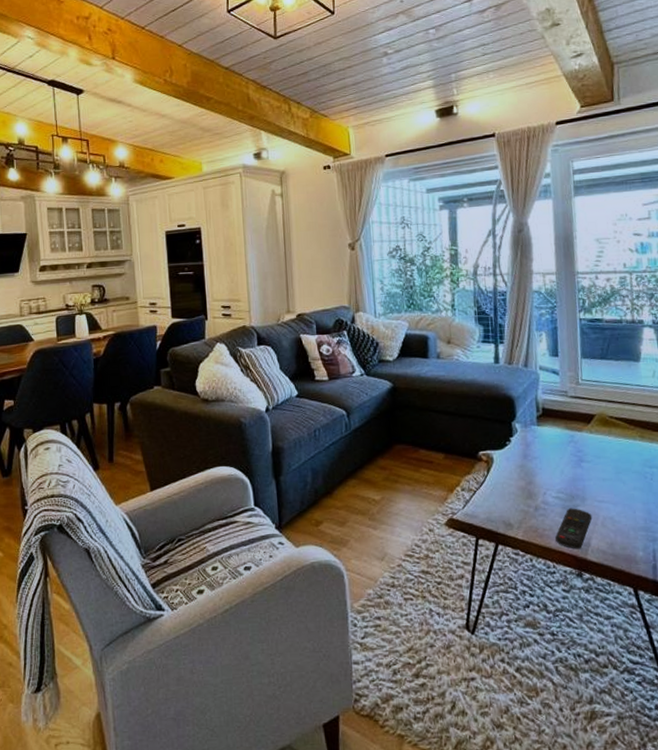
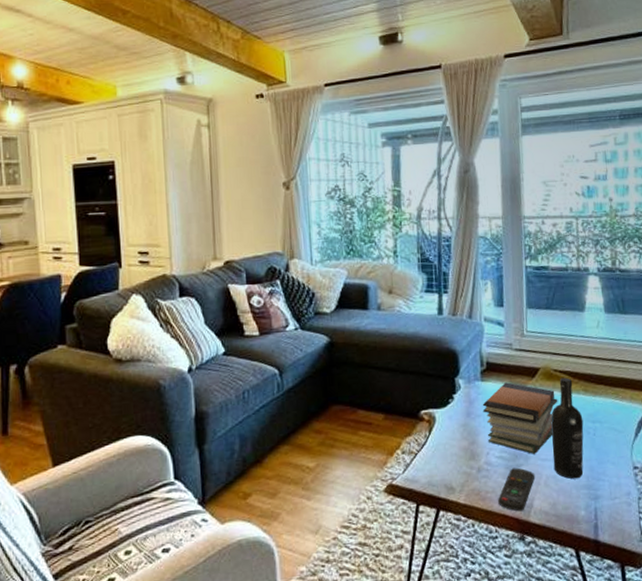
book stack: none [538,427,614,496] -> present [482,382,558,454]
wine bottle: none [607,424,641,521] -> present [550,377,584,480]

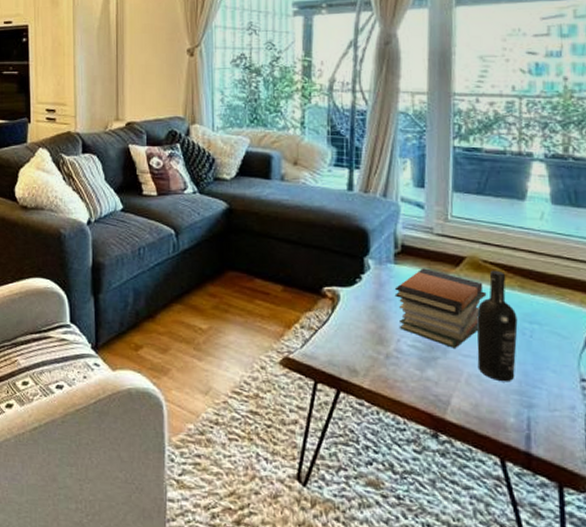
remote control: present [498,467,536,512] -> none [408,360,455,407]

